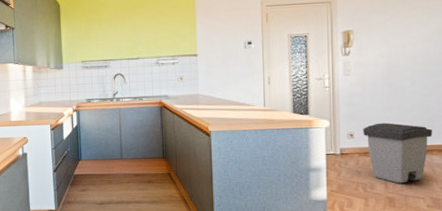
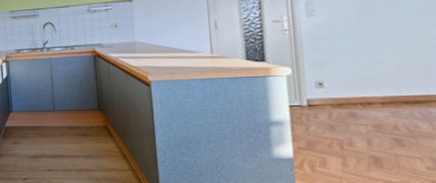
trash can: present [363,122,433,184] -> none [335,69,429,141]

